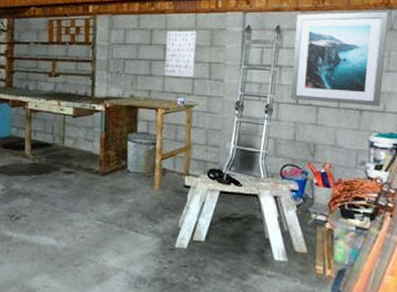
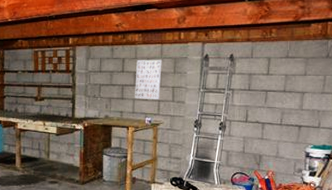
wall art: present [290,11,389,107] -> none [241,41,326,124]

